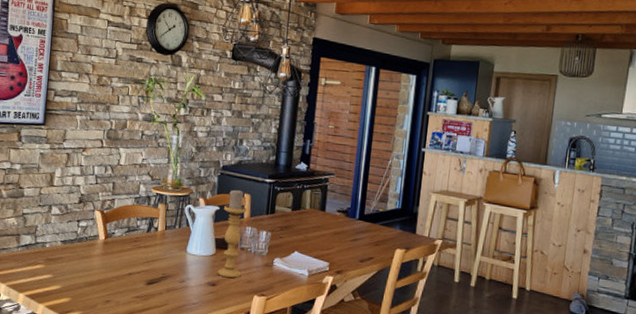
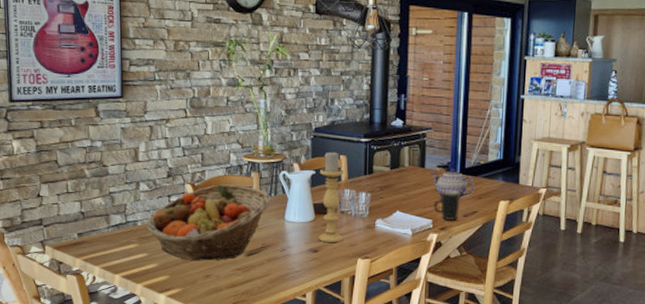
fruit basket: none [53,213,176,287] -> present [146,184,271,261]
teapot: none [330,213,373,244] -> present [431,168,475,199]
mug: none [331,235,357,266] -> present [433,190,460,222]

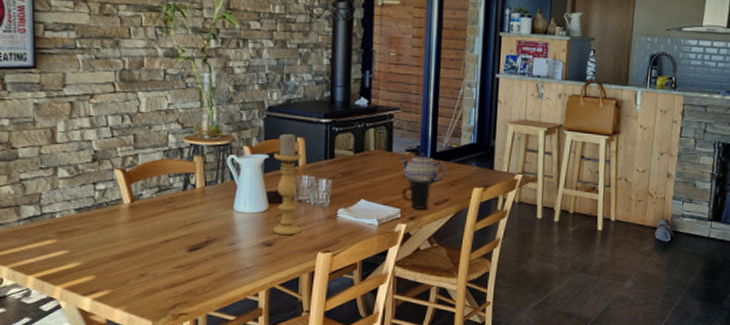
fruit basket: present [146,184,271,261] -> none [66,170,218,258]

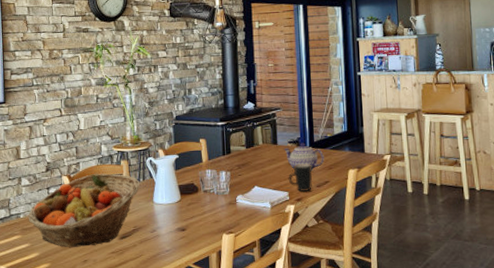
fruit basket: none [66,170,218,258] -> present [28,173,140,247]
candle holder: present [272,132,301,235] -> none [183,135,208,221]

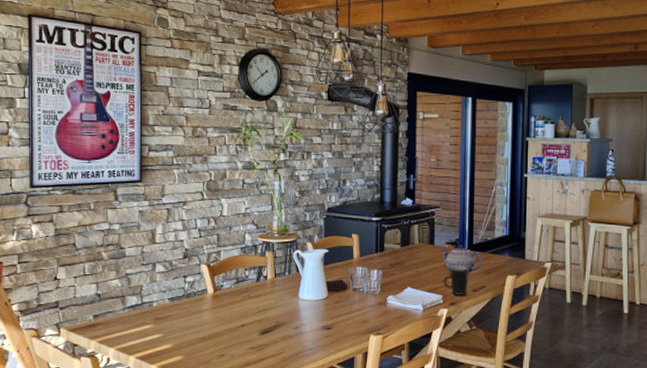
fruit basket: present [28,173,140,247] -> none [161,264,285,340]

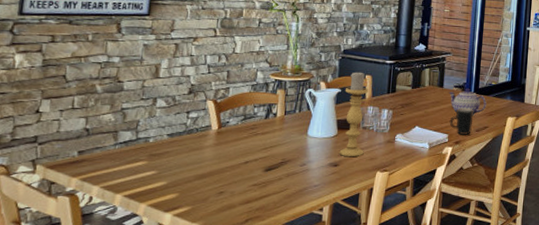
candle holder: none [331,229,356,319] -> present [339,71,368,156]

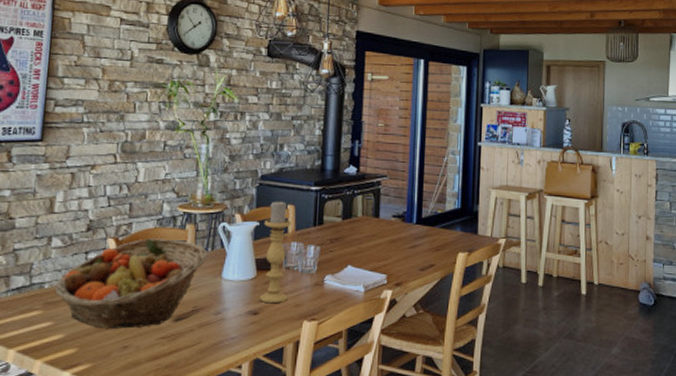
fruit basket: none [158,101,296,177] -> present [54,238,208,329]
teapot: present [448,88,487,115] -> none [385,218,432,251]
mug: present [449,108,473,136] -> none [388,242,416,276]

